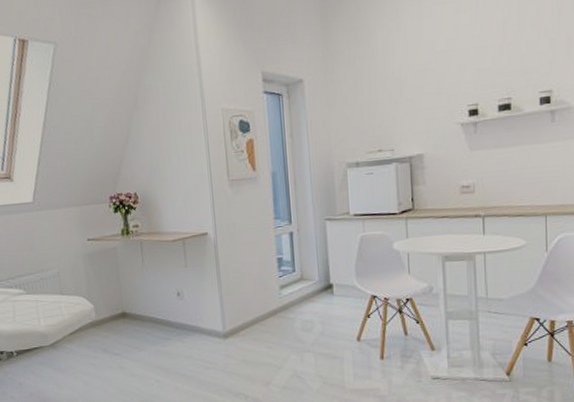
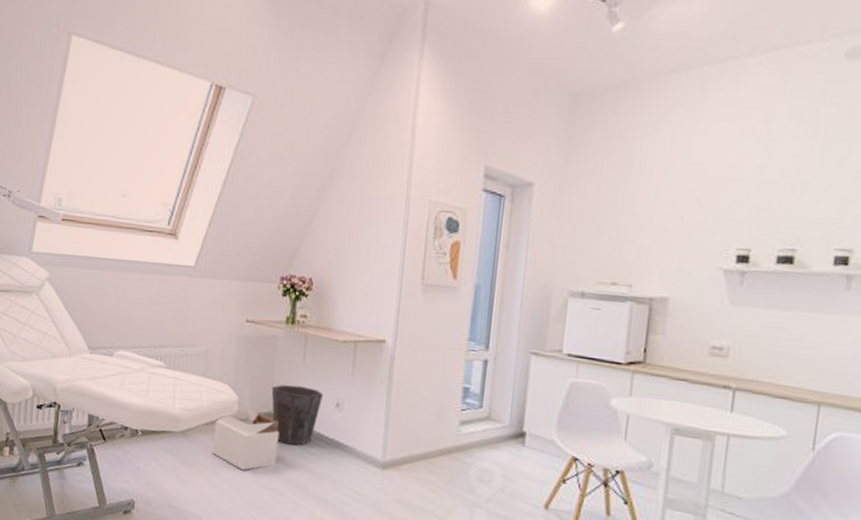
stool: none [78,314,137,366] -> present [212,409,279,471]
waste bin: none [120,284,165,336] -> present [271,385,323,446]

